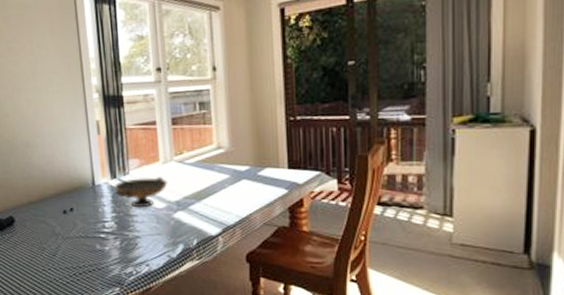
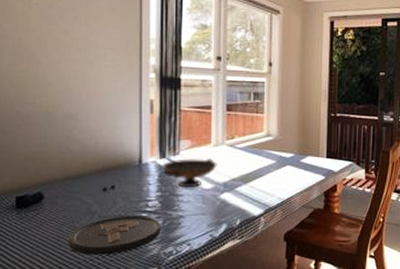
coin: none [39,236,120,274] -> present [69,215,161,255]

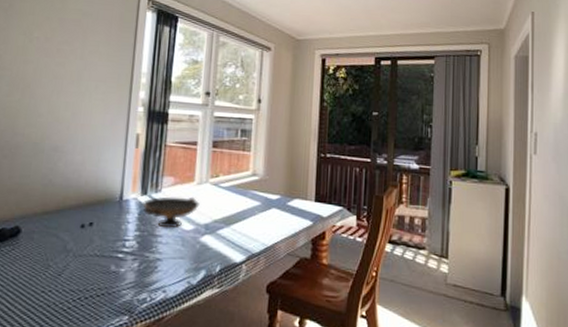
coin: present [69,215,161,255] -> none [40,255,137,298]

